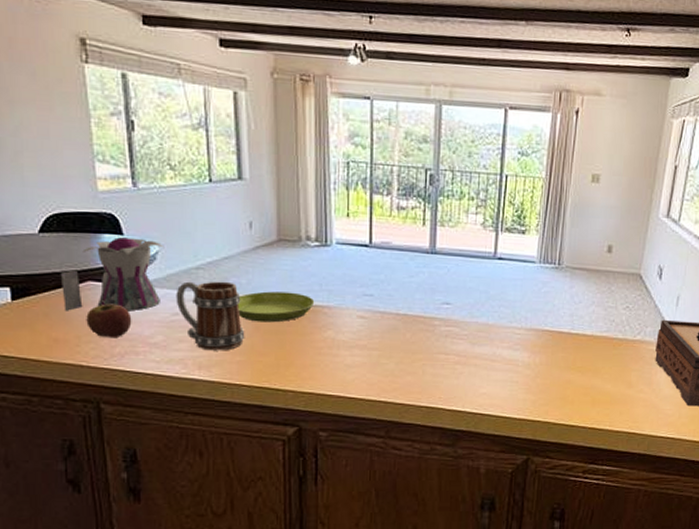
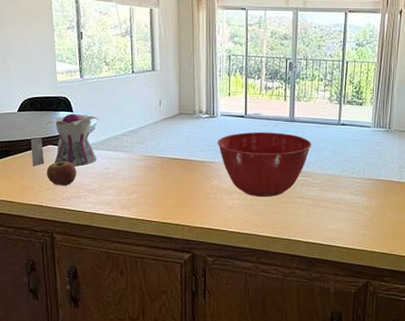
mug: present [176,281,245,351] -> none [107,144,155,196]
saucer: present [238,291,315,323] -> none [150,151,205,175]
mixing bowl: none [331,266,459,353] -> present [217,132,312,198]

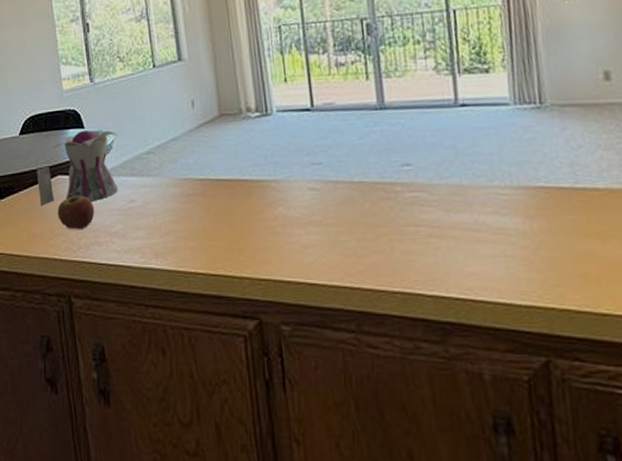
mixing bowl: present [217,132,312,198] -> none [276,127,419,229]

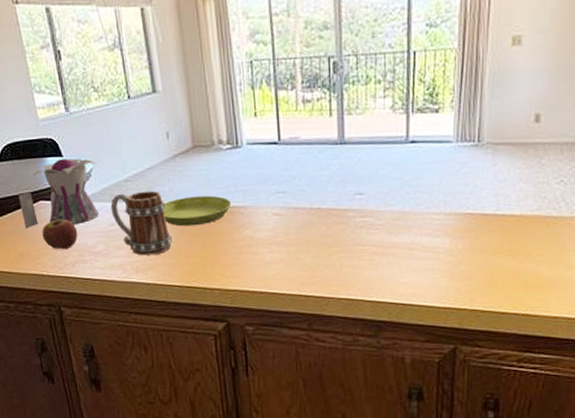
mug: none [131,163,197,237] -> present [110,190,173,256]
saucer: none [187,168,262,204] -> present [163,195,232,227]

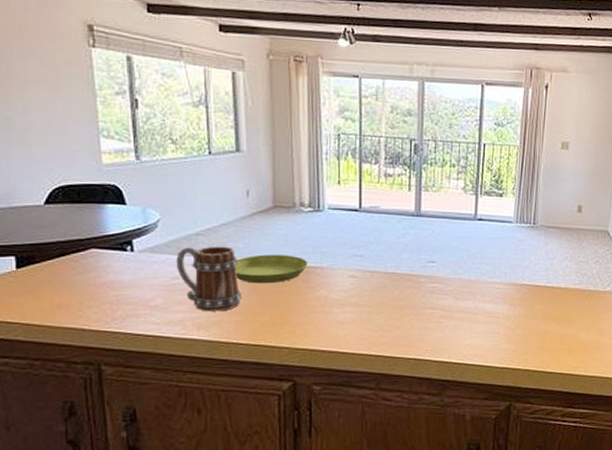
teapot: present [18,158,99,228] -> none [64,207,166,278]
apple: present [42,215,78,249] -> none [89,265,134,301]

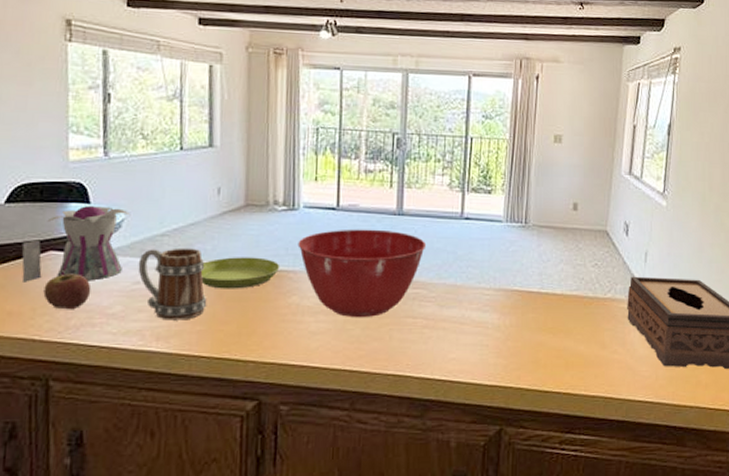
teapot: none [64,207,166,278] -> present [21,206,131,282]
apple: none [89,265,134,301] -> present [43,269,91,309]
mixing bowl: none [324,229,443,309] -> present [298,229,427,318]

